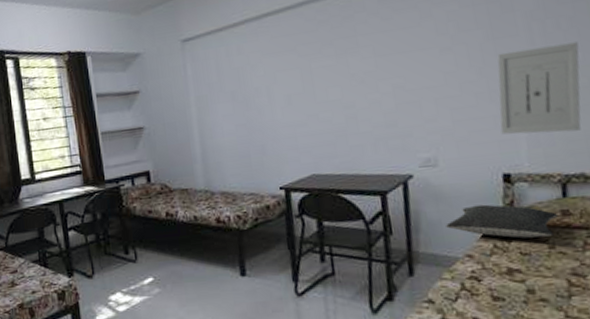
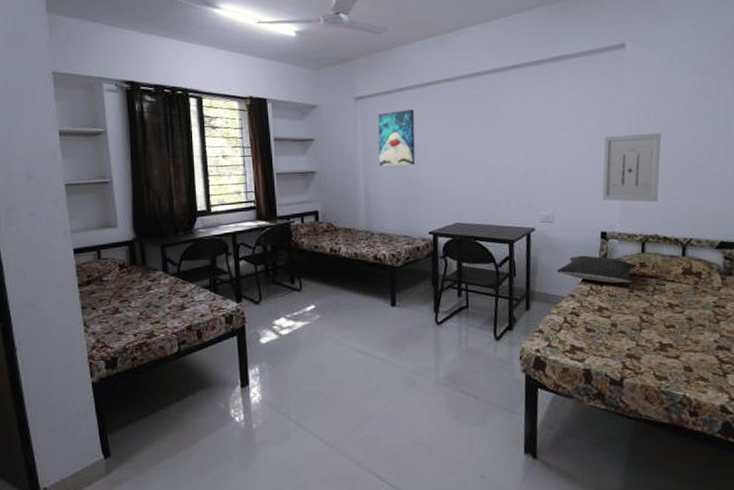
wall art: none [209,45,257,116] -> present [377,109,416,167]

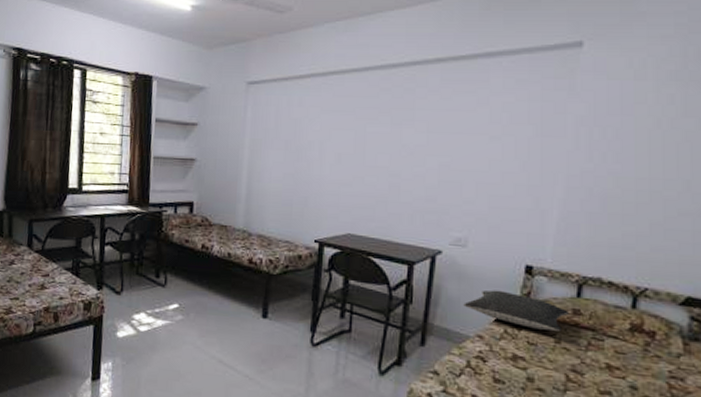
wall art: present [377,109,416,167] -> none [267,99,312,163]
wall art: present [602,133,662,202] -> none [532,151,619,237]

